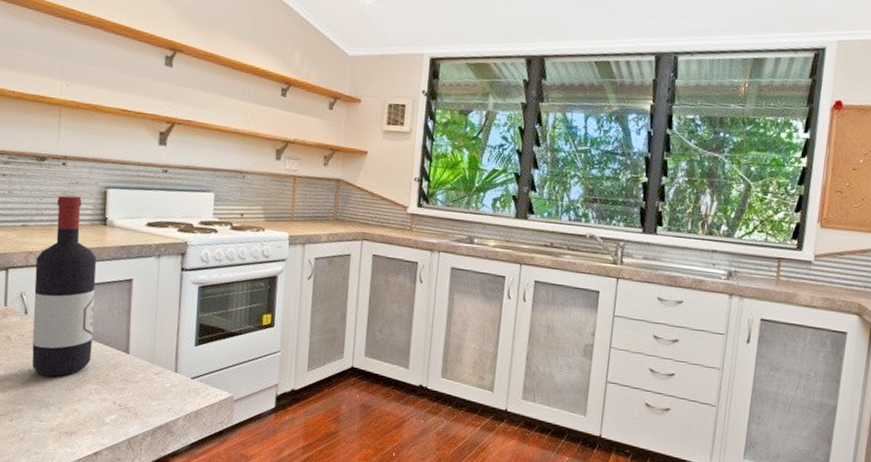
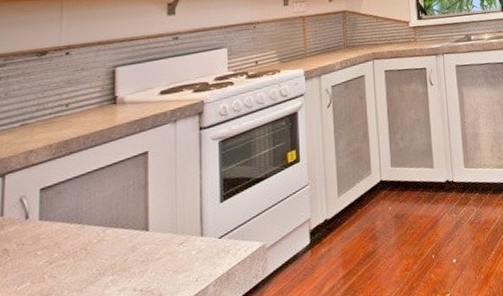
wine bottle: present [32,195,96,377] -> none [34,82,108,283]

